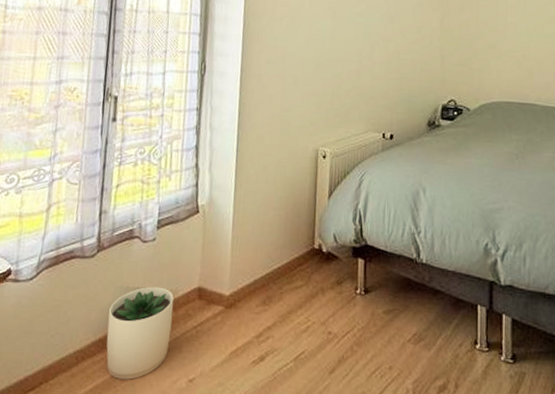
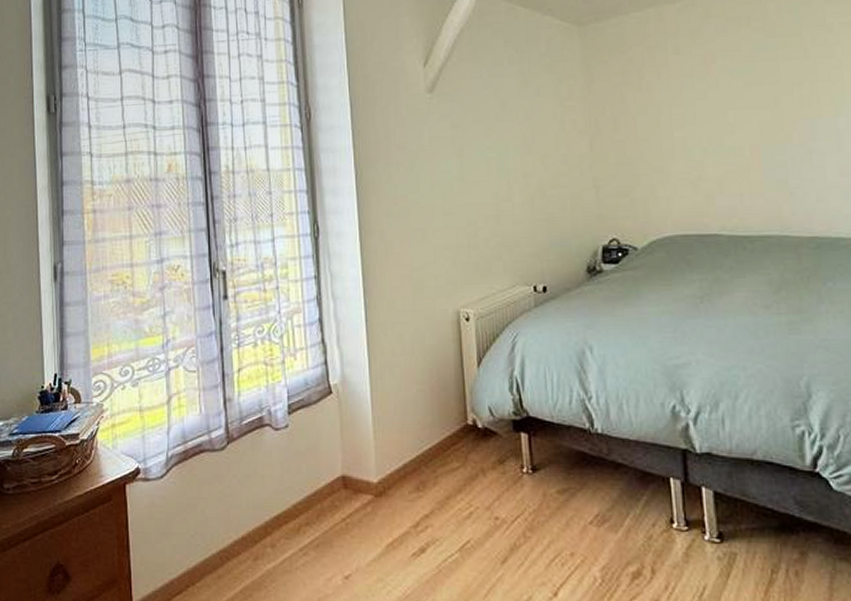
planter: present [106,286,174,380] -> none [249,477,319,579]

